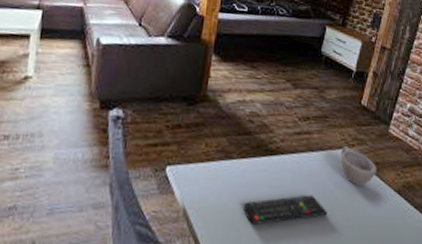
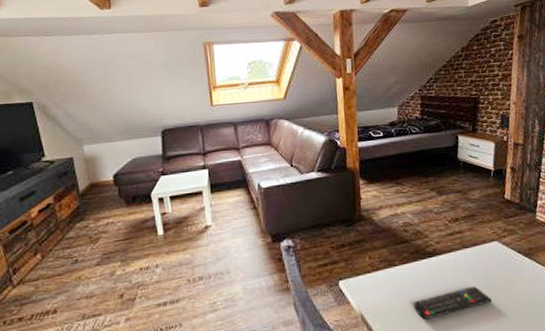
cup: present [340,146,377,187] -> none [493,238,532,272]

